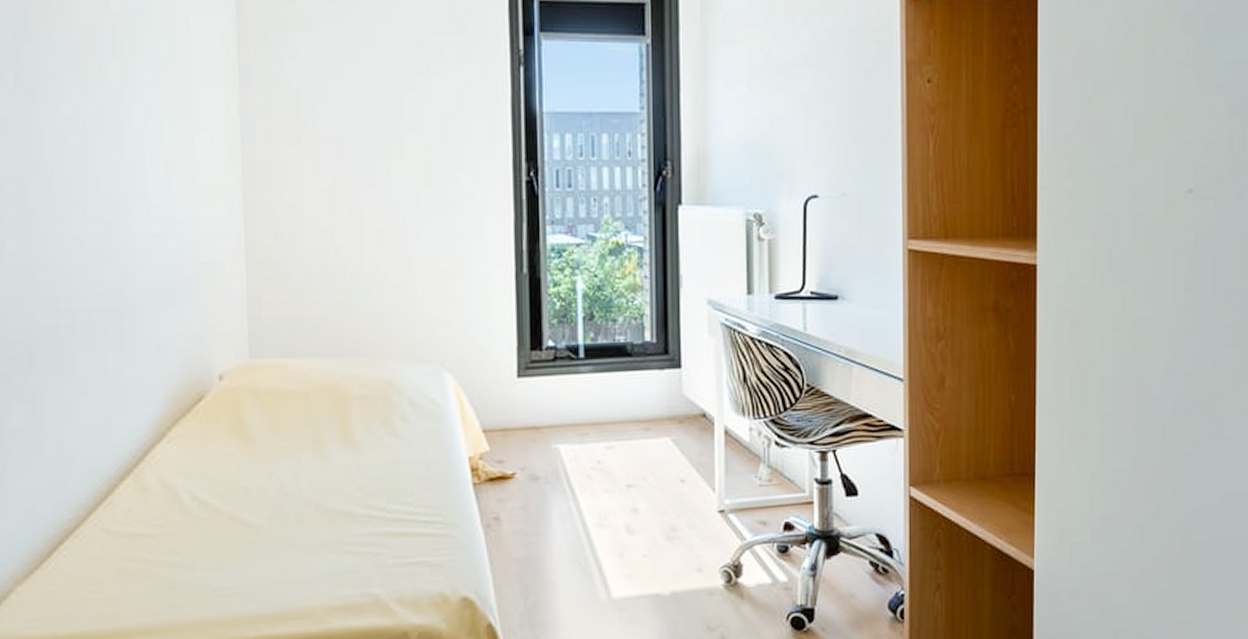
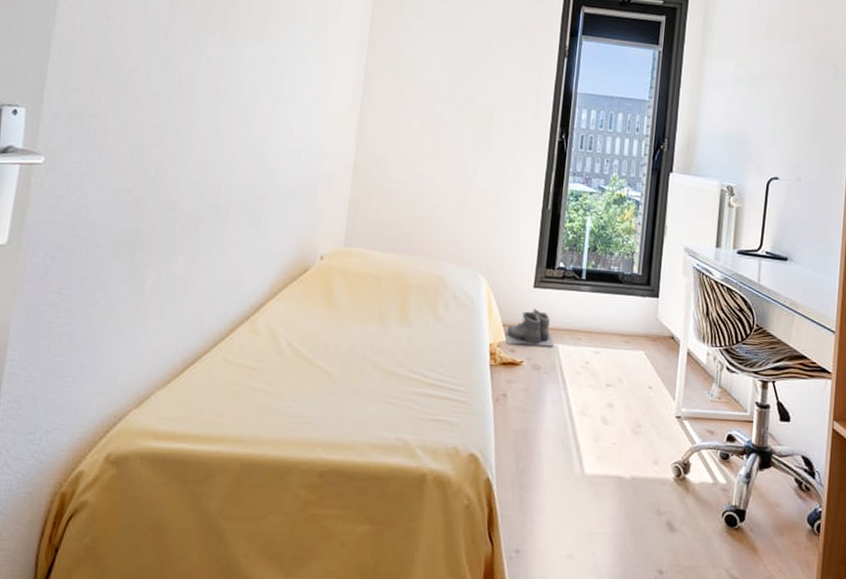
boots: none [487,403,553,453] -> present [505,308,554,347]

